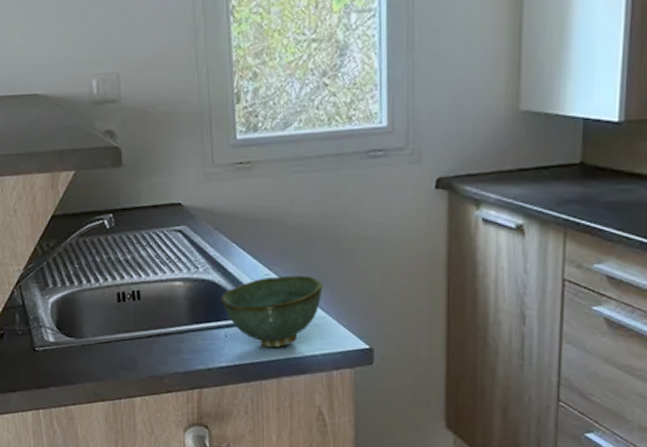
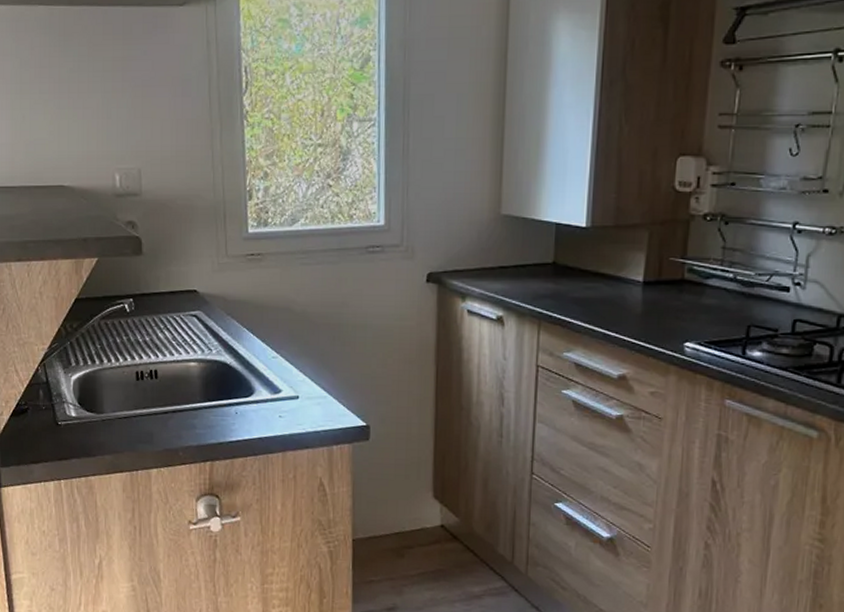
bowl: present [220,275,323,348] -> none [231,358,325,424]

